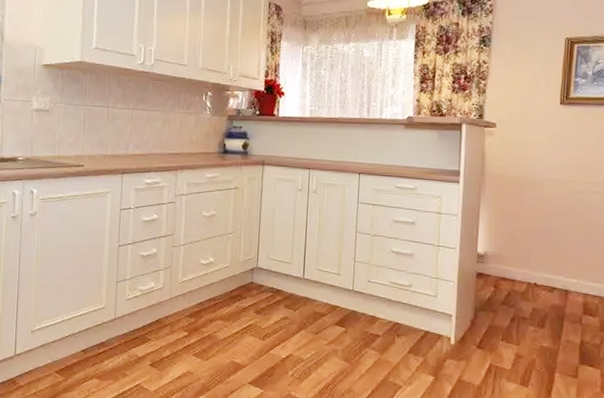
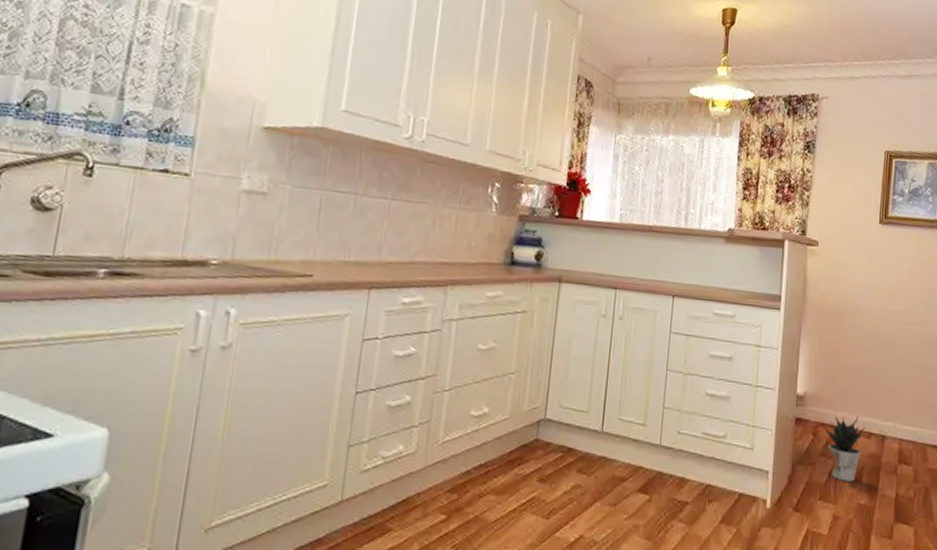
potted plant: none [503,270,548,328] -> present [822,414,866,482]

